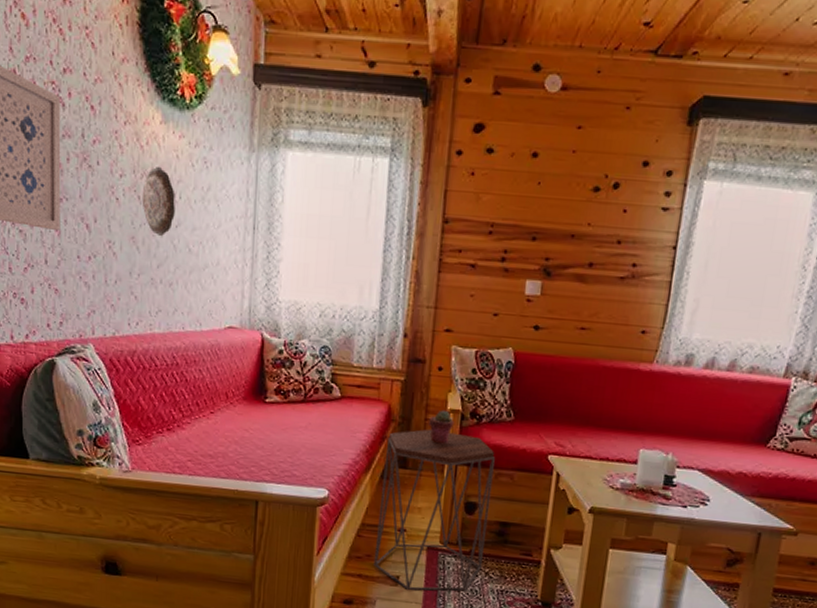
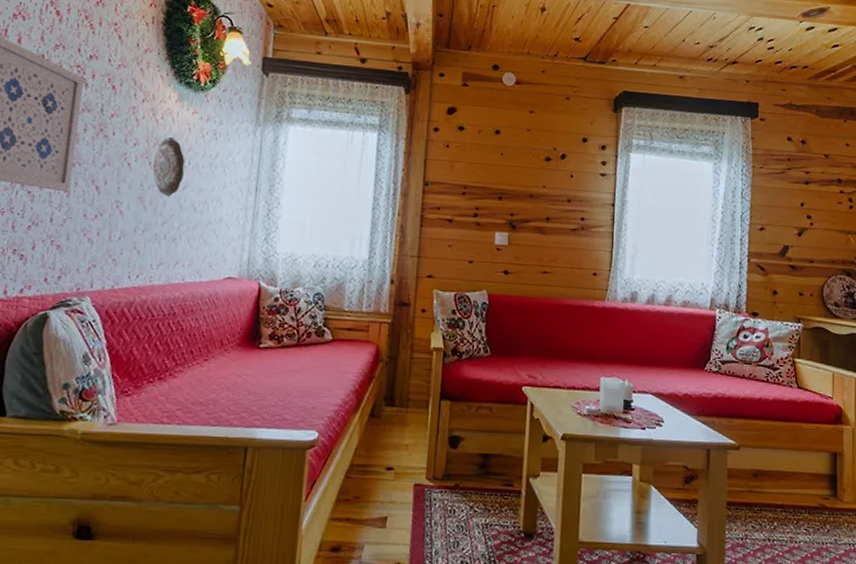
side table: present [373,429,495,592] -> none [362,367,475,532]
potted succulent: present [429,410,454,445] -> none [414,348,437,381]

